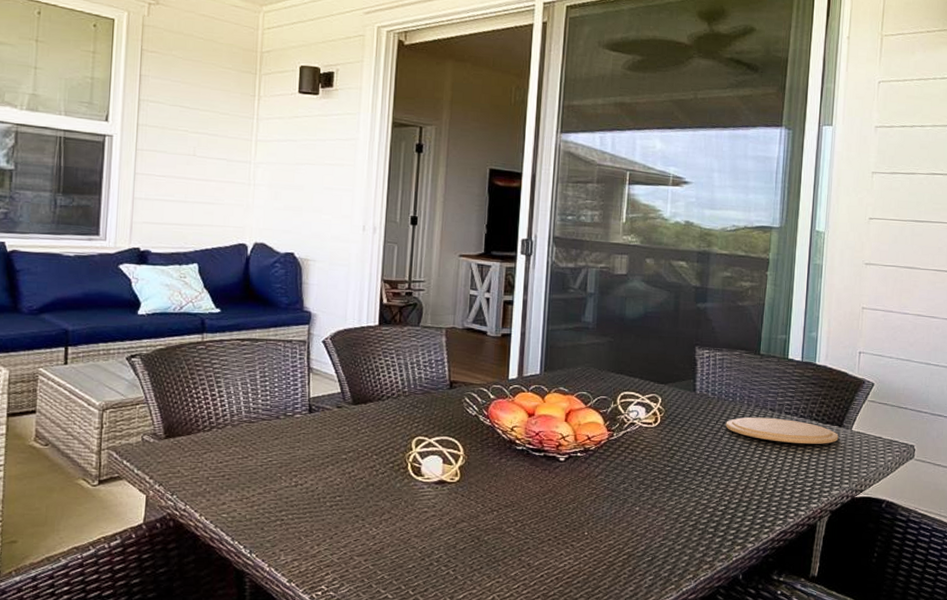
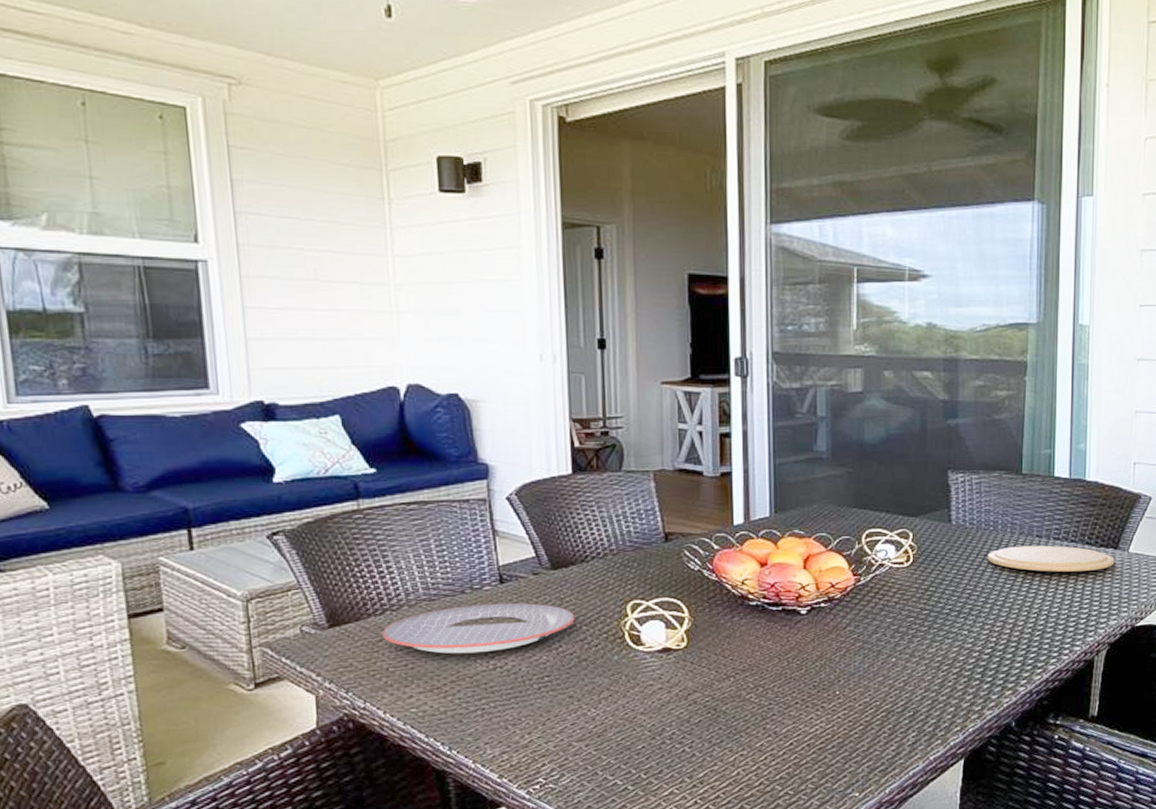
plate: none [207,429,368,471] -> present [382,602,575,654]

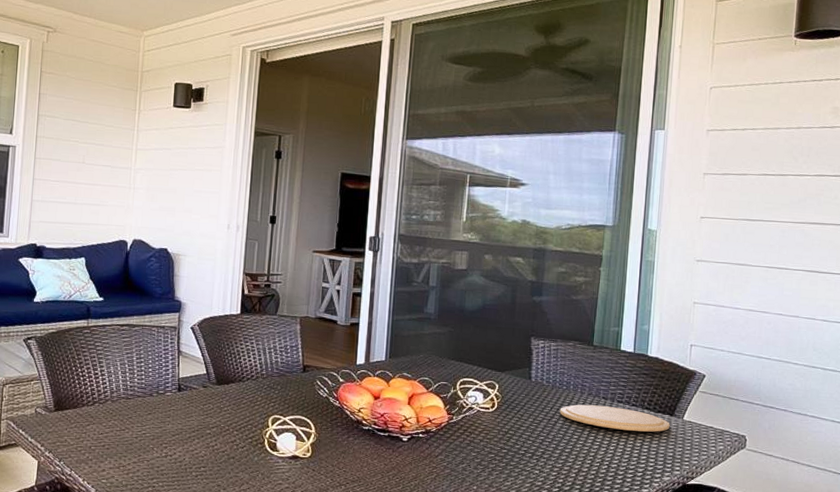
plate: present [382,602,575,654] -> none [90,405,229,443]

